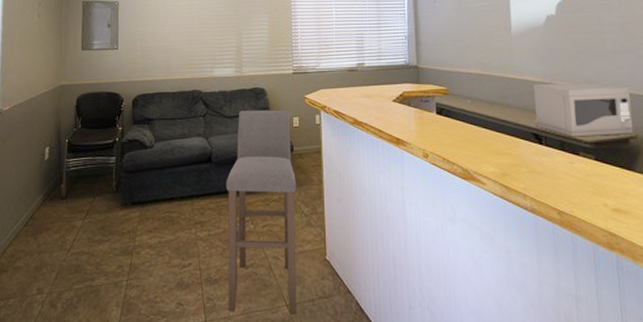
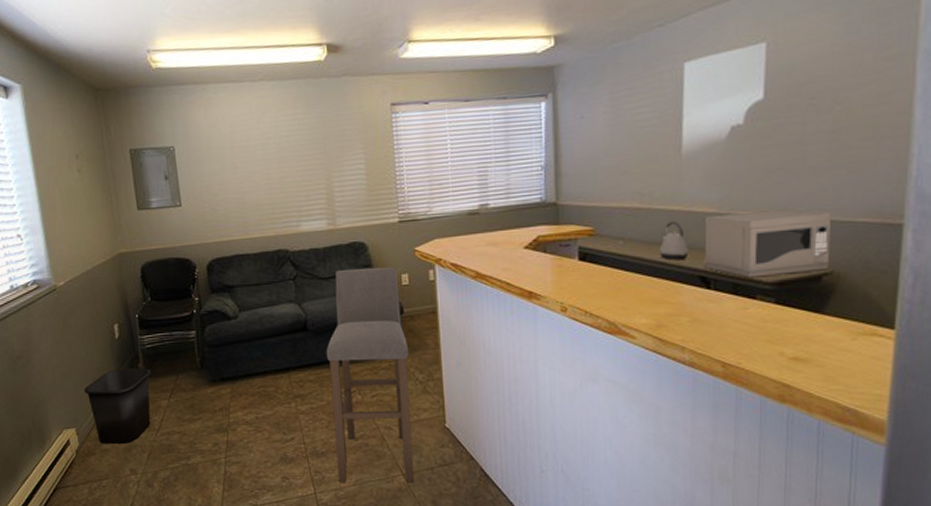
waste bin: none [9,189,71,262] -> present [84,368,151,444]
kettle: none [499,86,523,119] -> present [658,221,689,261]

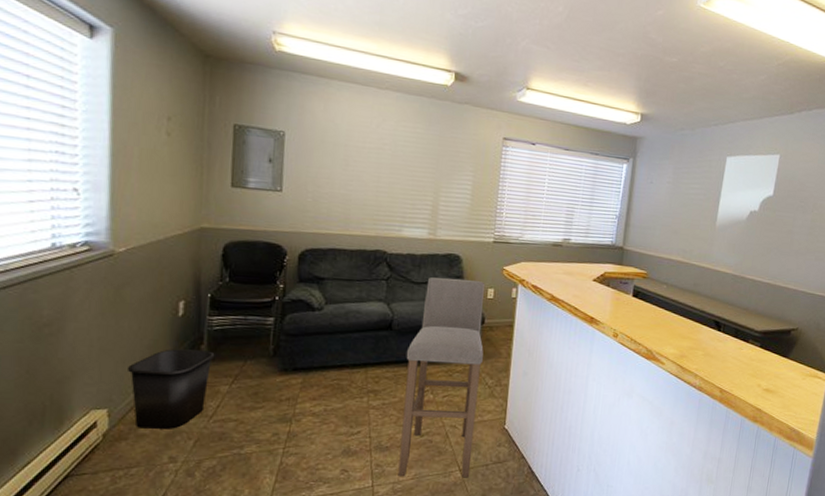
kettle: present [658,221,689,261] -> none [689,275,711,307]
microwave: present [704,209,832,278] -> none [719,275,802,327]

